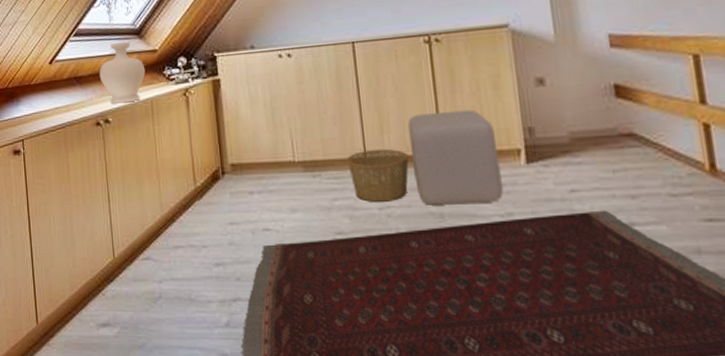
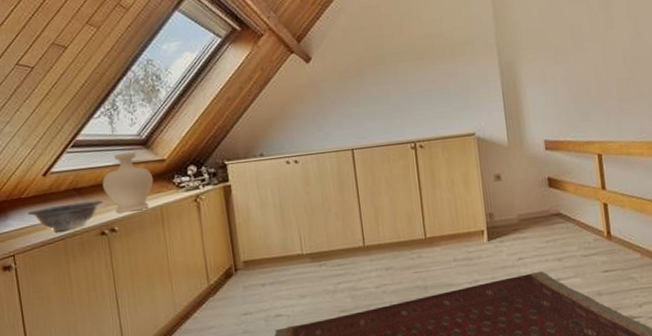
decorative bowl: none [36,89,99,120] -> present [28,200,103,232]
basket: present [346,148,409,203] -> none [348,237,400,283]
pouf: present [407,109,503,205] -> none [398,201,471,281]

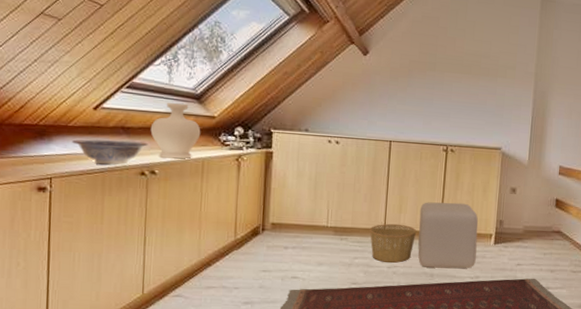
basket: none [348,237,400,283] -> present [369,223,417,264]
pouf: none [398,201,471,281] -> present [418,202,479,269]

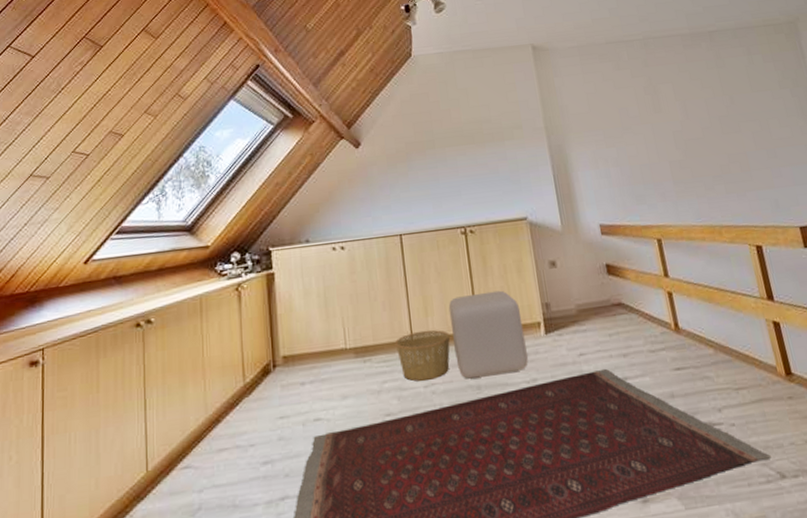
decorative bowl: present [72,139,148,165] -> none [64,289,142,324]
decorative vase: present [150,103,201,159] -> none [143,239,196,303]

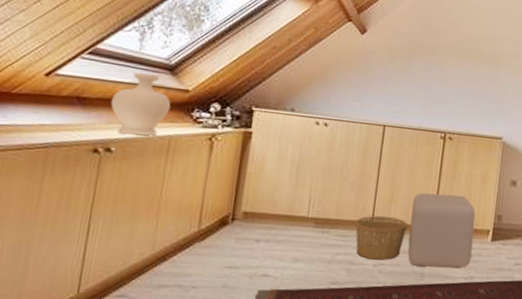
decorative vase: none [143,239,196,303] -> present [110,73,171,137]

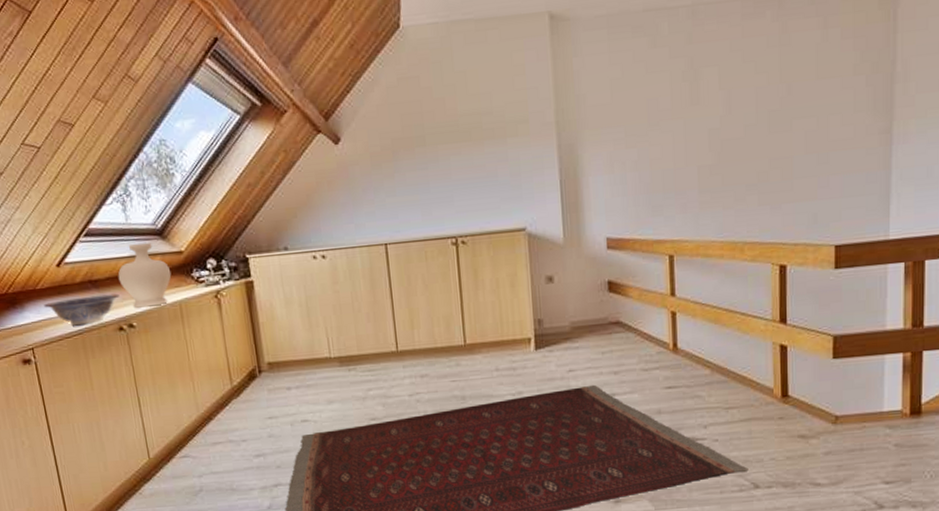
decorative bowl: none [13,109,106,140] -> present [44,293,120,326]
basket: present [355,215,408,261] -> none [379,342,437,391]
pouf: present [408,193,476,268] -> none [435,305,515,390]

